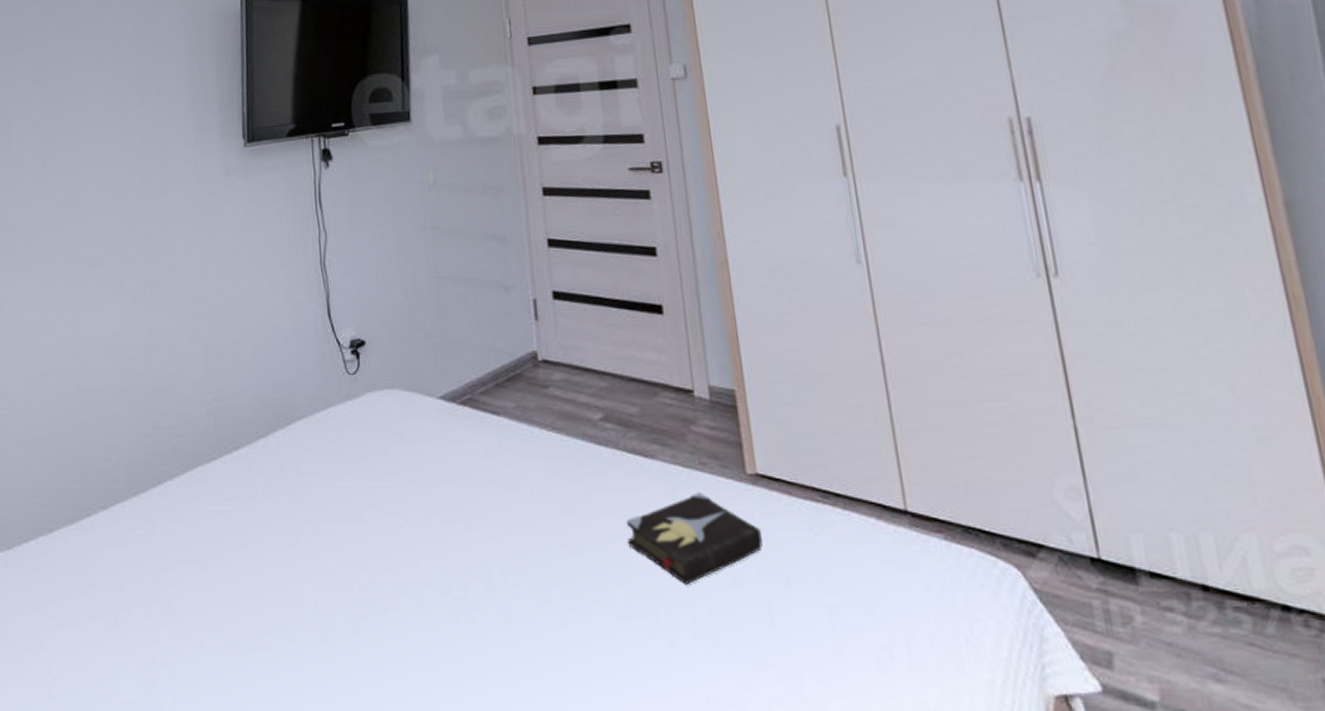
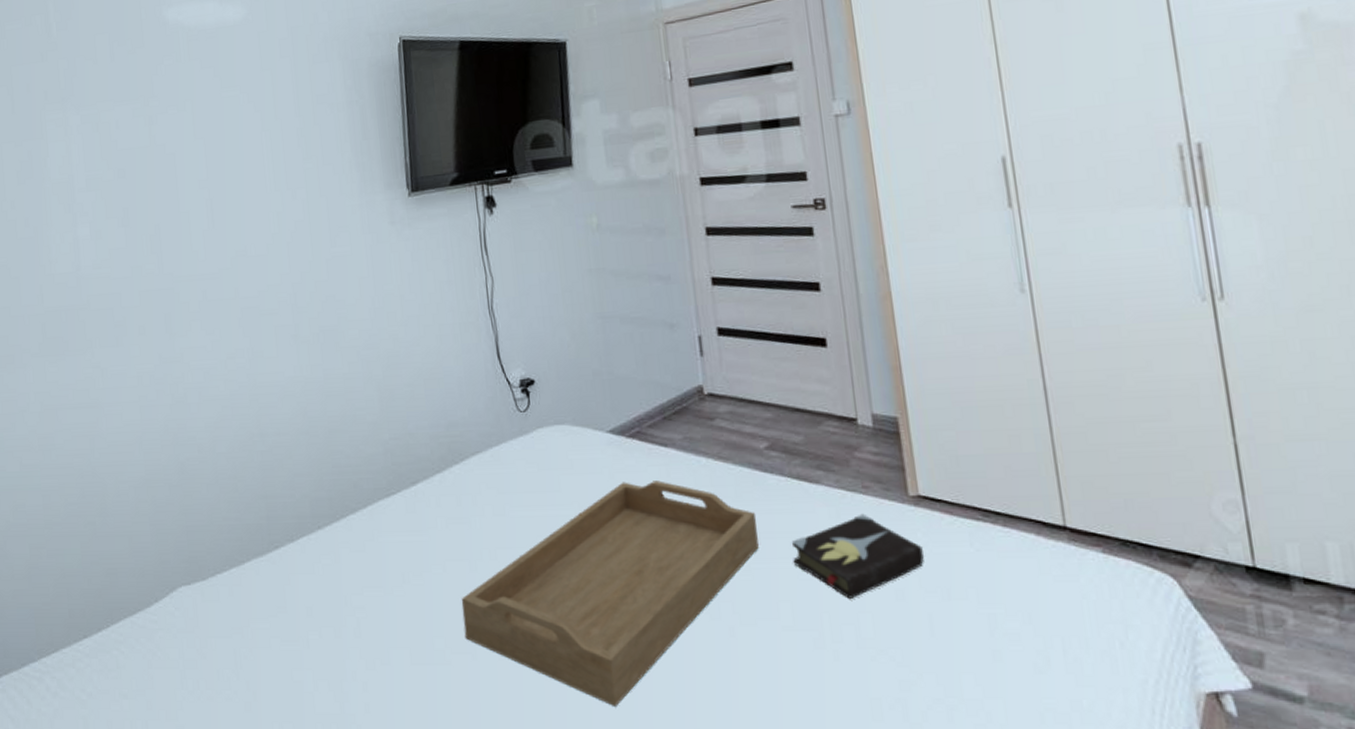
serving tray: none [280,451,592,701] -> present [461,480,759,708]

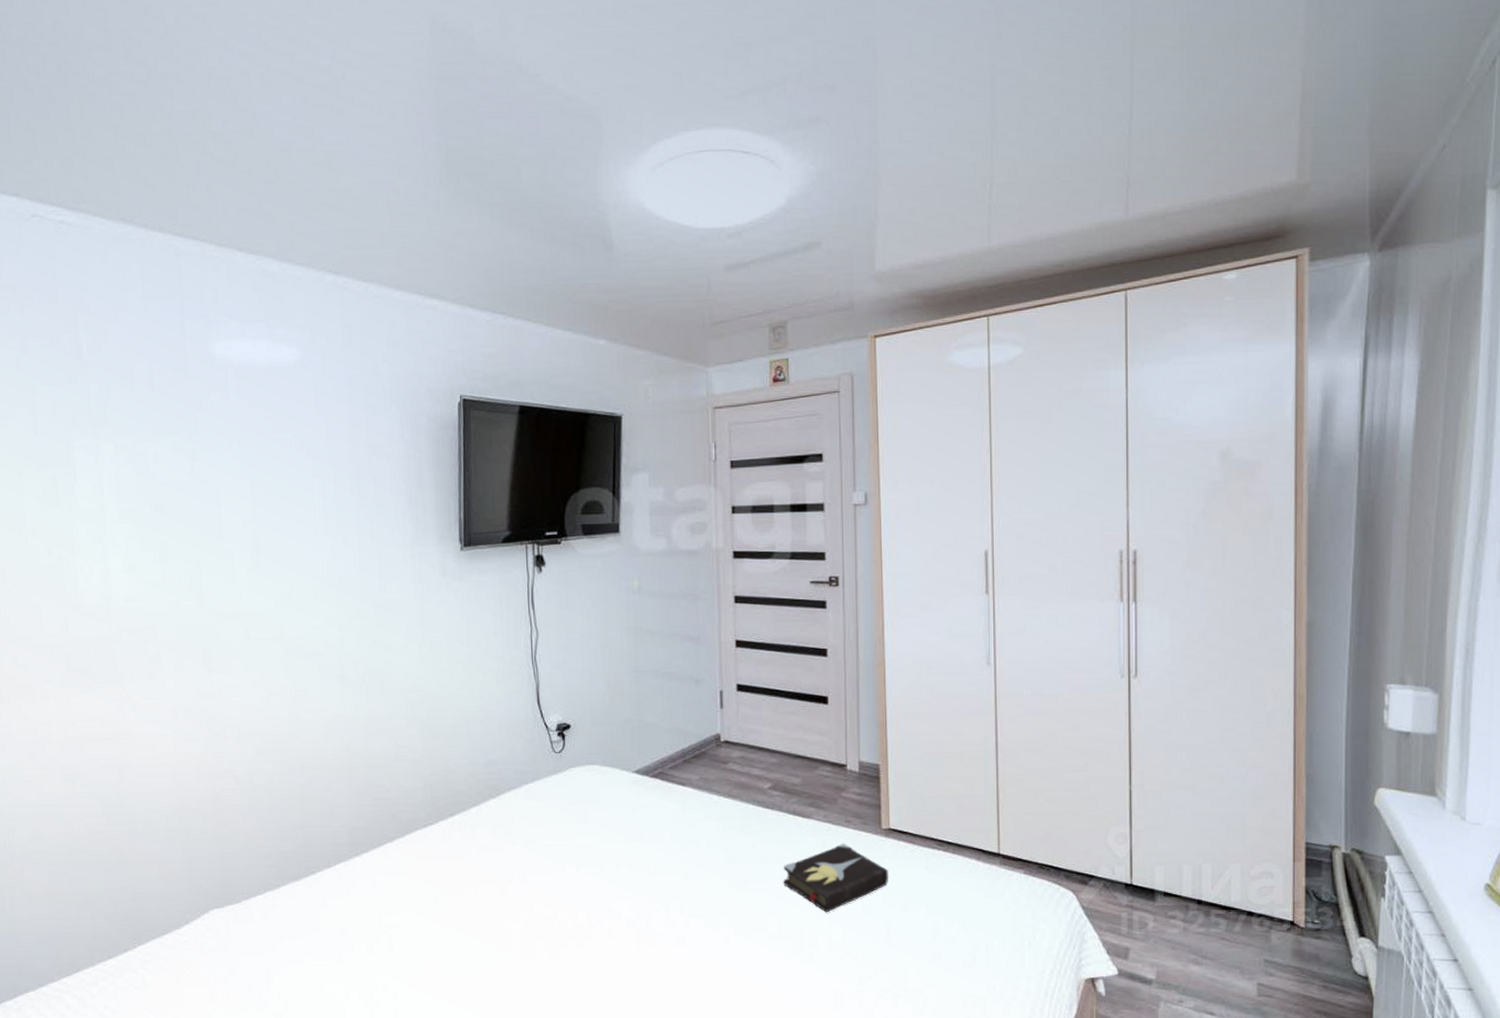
serving tray: present [461,480,759,708] -> none [490,814,756,1005]

